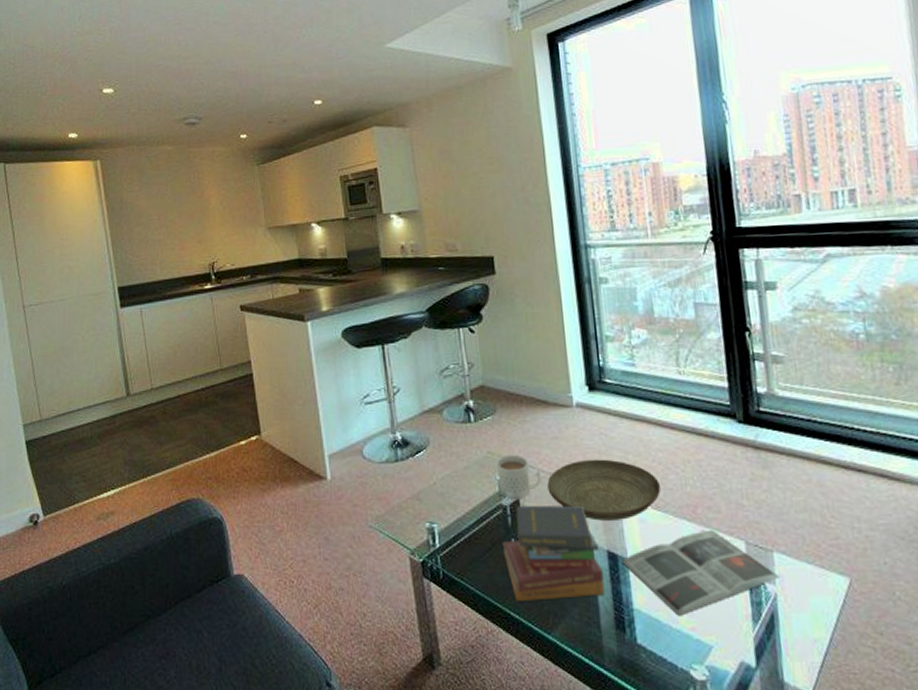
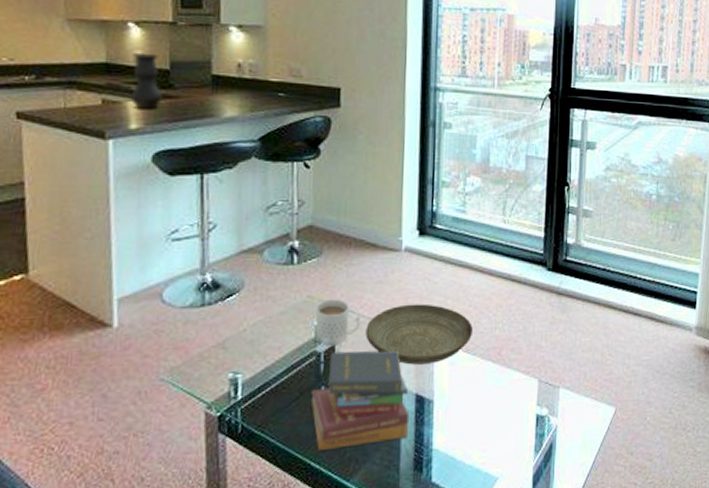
vase: none [317,246,345,296] -> present [129,53,163,112]
magazine: present [622,529,781,616] -> none [428,370,562,453]

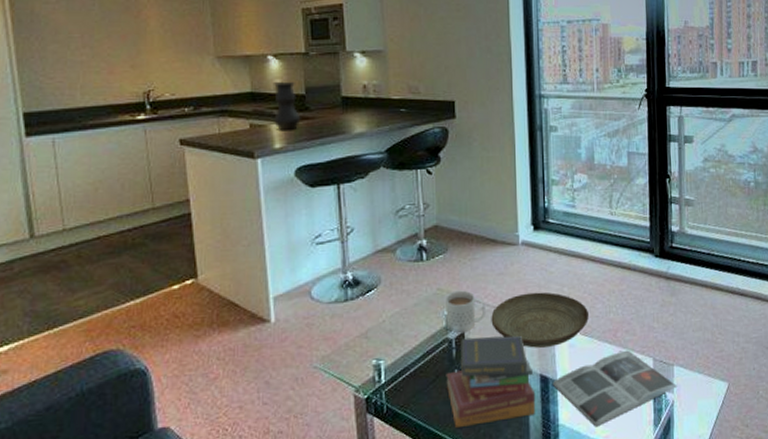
magazine: none [428,370,562,453] -> present [552,350,678,427]

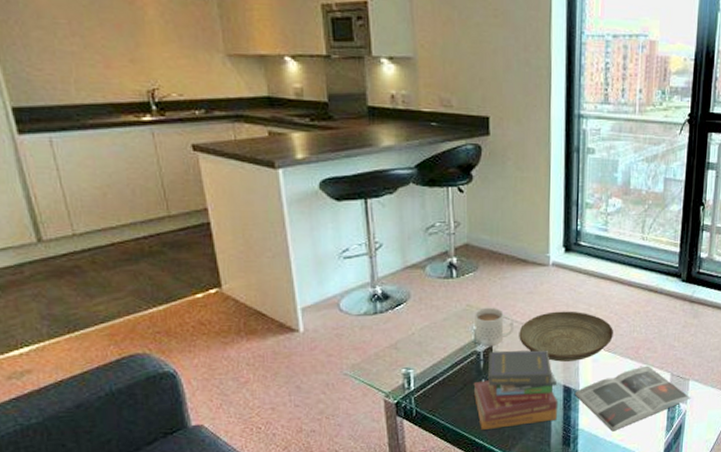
vase: present [272,81,301,133] -> none [291,86,324,143]

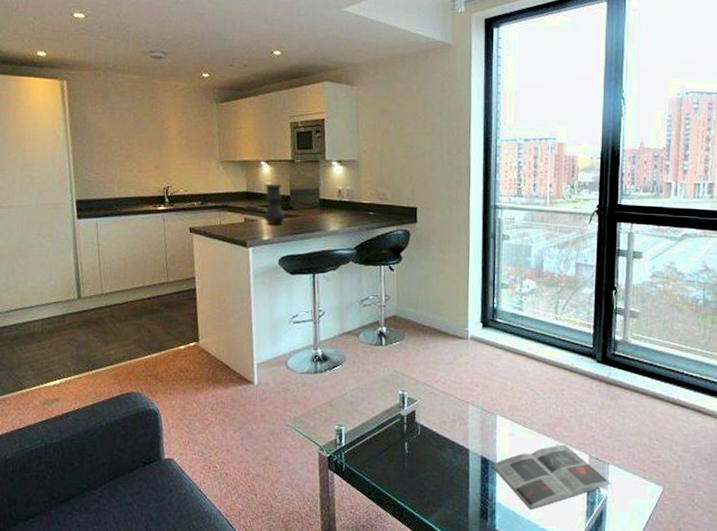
vase: none [291,86,324,143] -> present [263,184,286,227]
books: present [473,350,558,430] -> none [397,416,476,493]
mug: present [475,307,514,347] -> none [399,374,435,412]
decorative bowl: present [519,311,614,362] -> none [439,382,530,433]

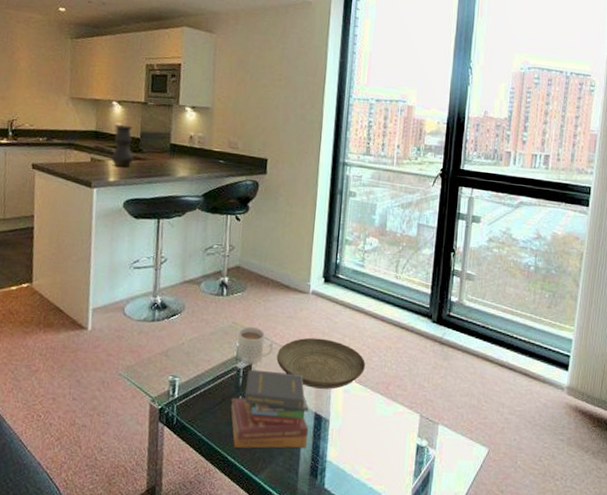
books: none [397,416,476,493] -> present [230,369,309,449]
mug: none [399,374,435,412] -> present [236,326,273,365]
decorative bowl: none [439,382,530,433] -> present [276,337,366,390]
magazine: present [491,444,612,510] -> none [324,403,440,469]

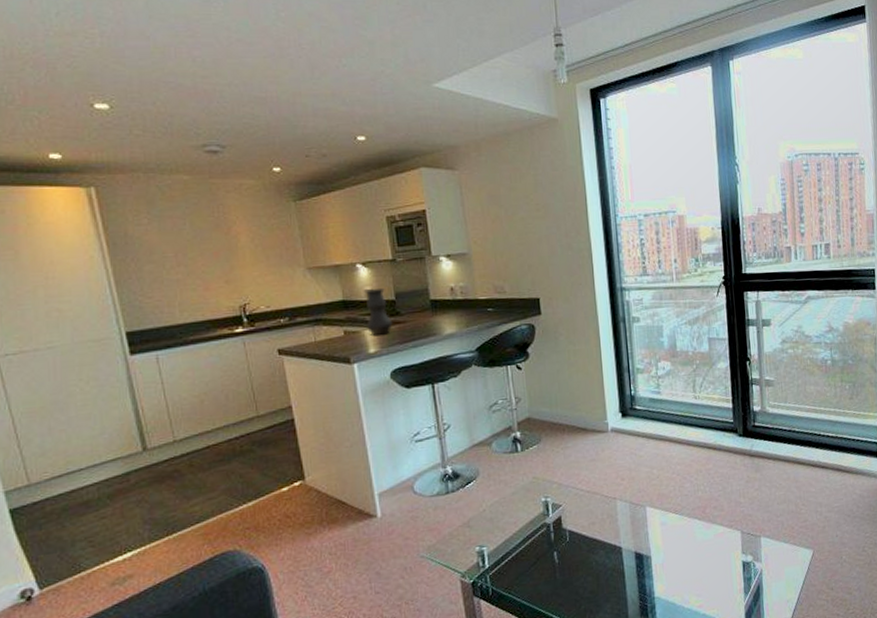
books: present [230,369,309,449] -> none [545,516,632,605]
mug: present [236,326,273,365] -> none [541,477,580,519]
decorative bowl: present [276,337,366,390] -> none [585,475,679,528]

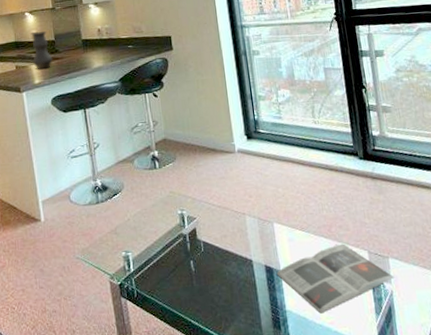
magazine: none [646,525,765,598] -> present [276,243,395,314]

